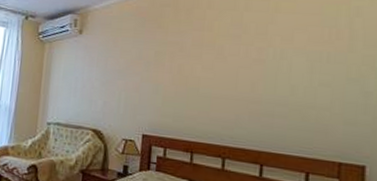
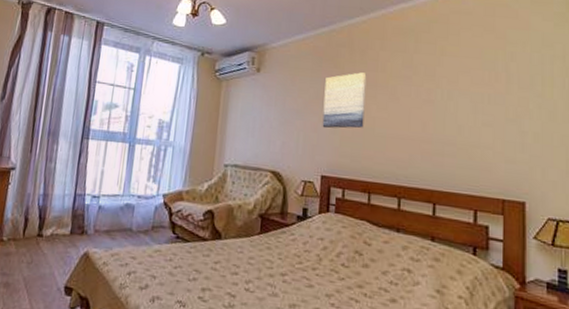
wall art: none [144,32,192,89] -> present [322,72,367,129]

